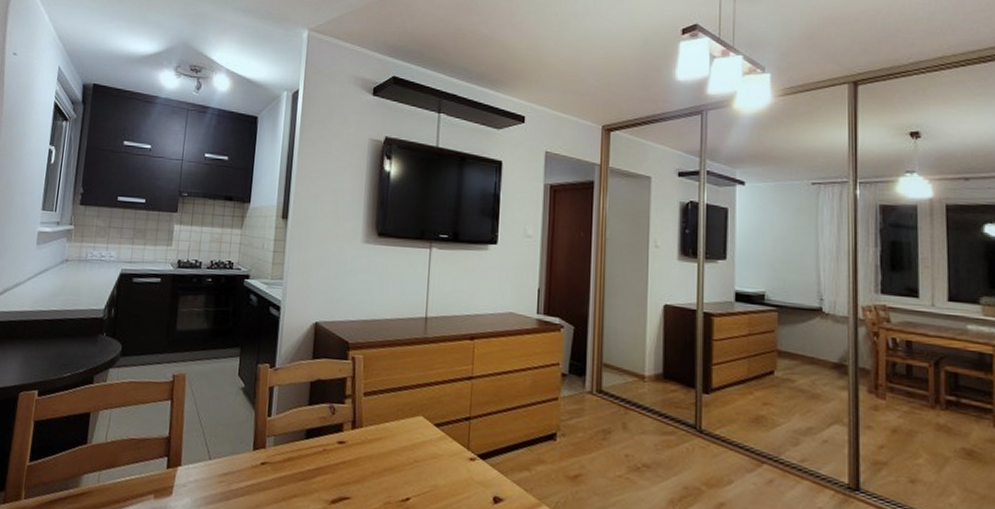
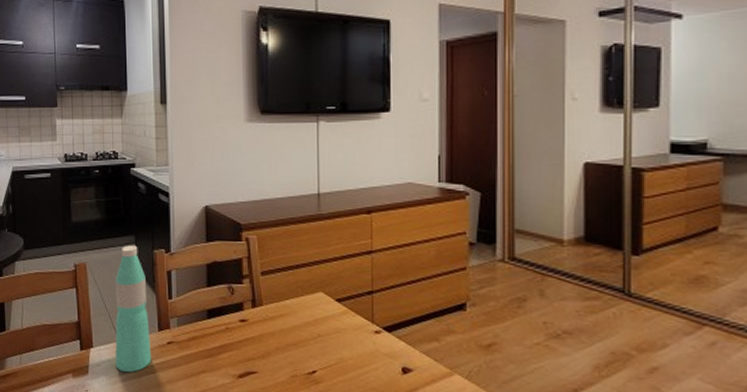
water bottle: none [203,358,247,495] -> present [115,245,152,373]

